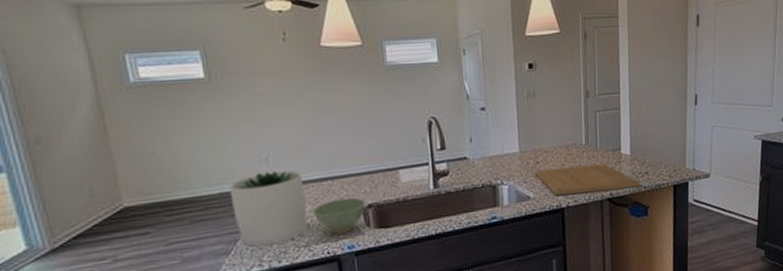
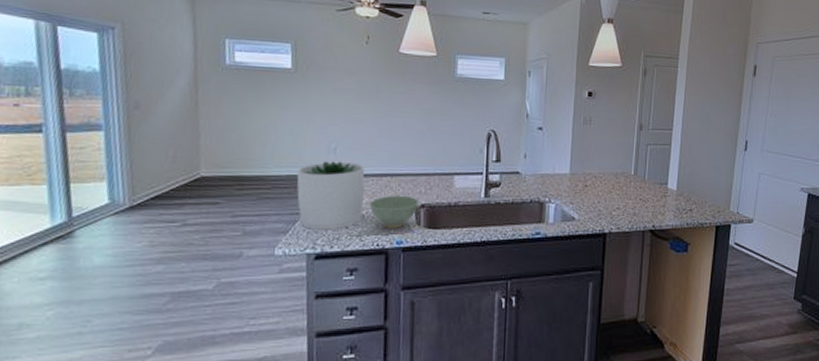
chopping board: present [534,164,642,197] -> none [582,194,685,223]

